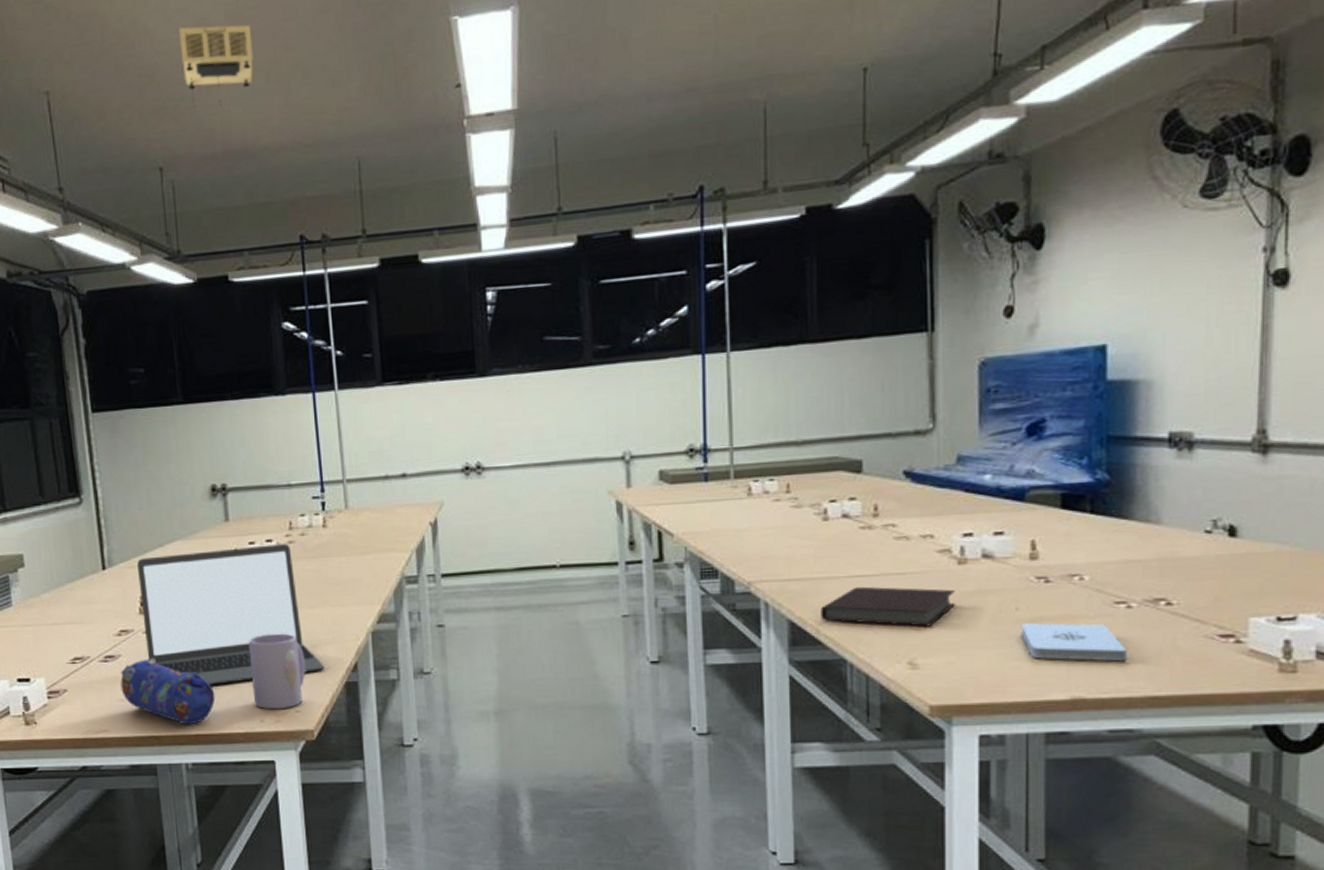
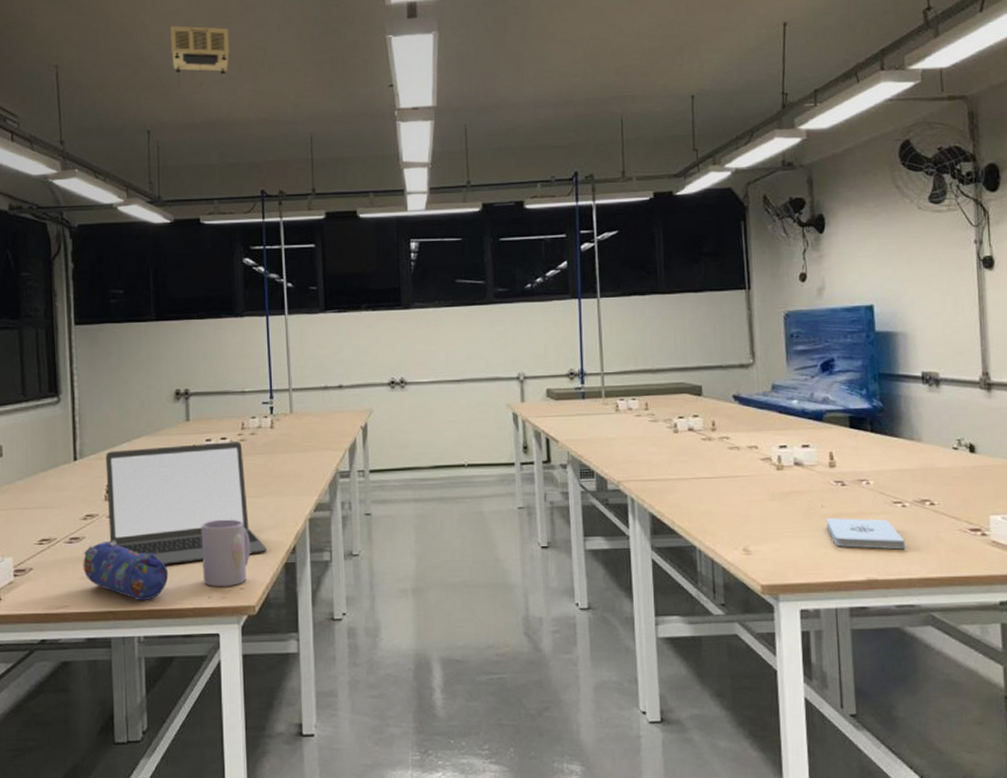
notebook: present [821,586,955,627] -> none [674,486,777,520]

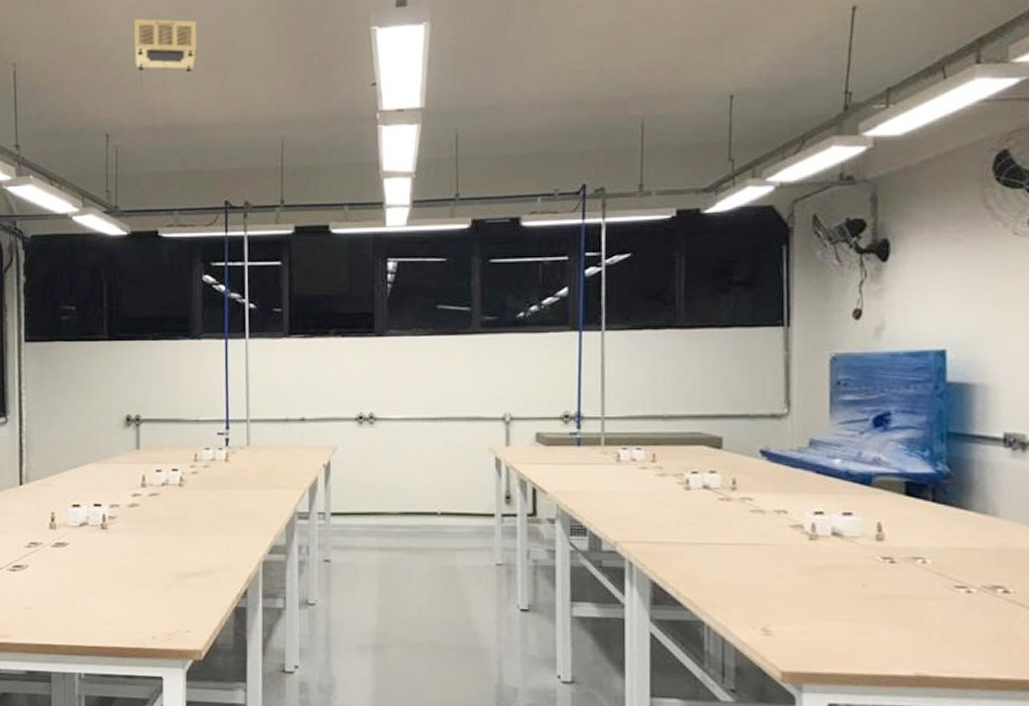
pencil case: present [83,540,169,601] -> none [25,571,113,637]
laptop: present [106,442,268,565] -> none [52,473,217,601]
mug: present [201,519,251,587] -> none [147,556,199,629]
notepad: present [826,518,905,550] -> none [867,600,967,643]

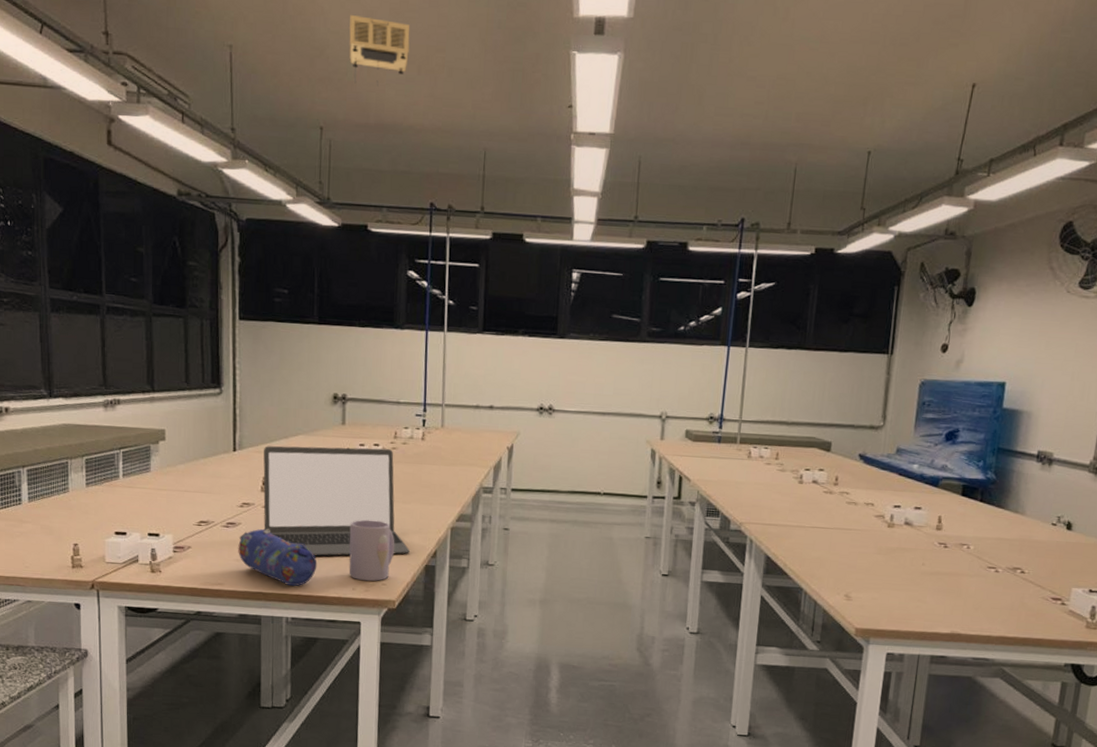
pencil case: none [25,571,113,637] -> present [238,529,317,587]
laptop: none [52,473,217,601] -> present [263,446,411,557]
mug: none [147,556,199,629] -> present [349,519,395,582]

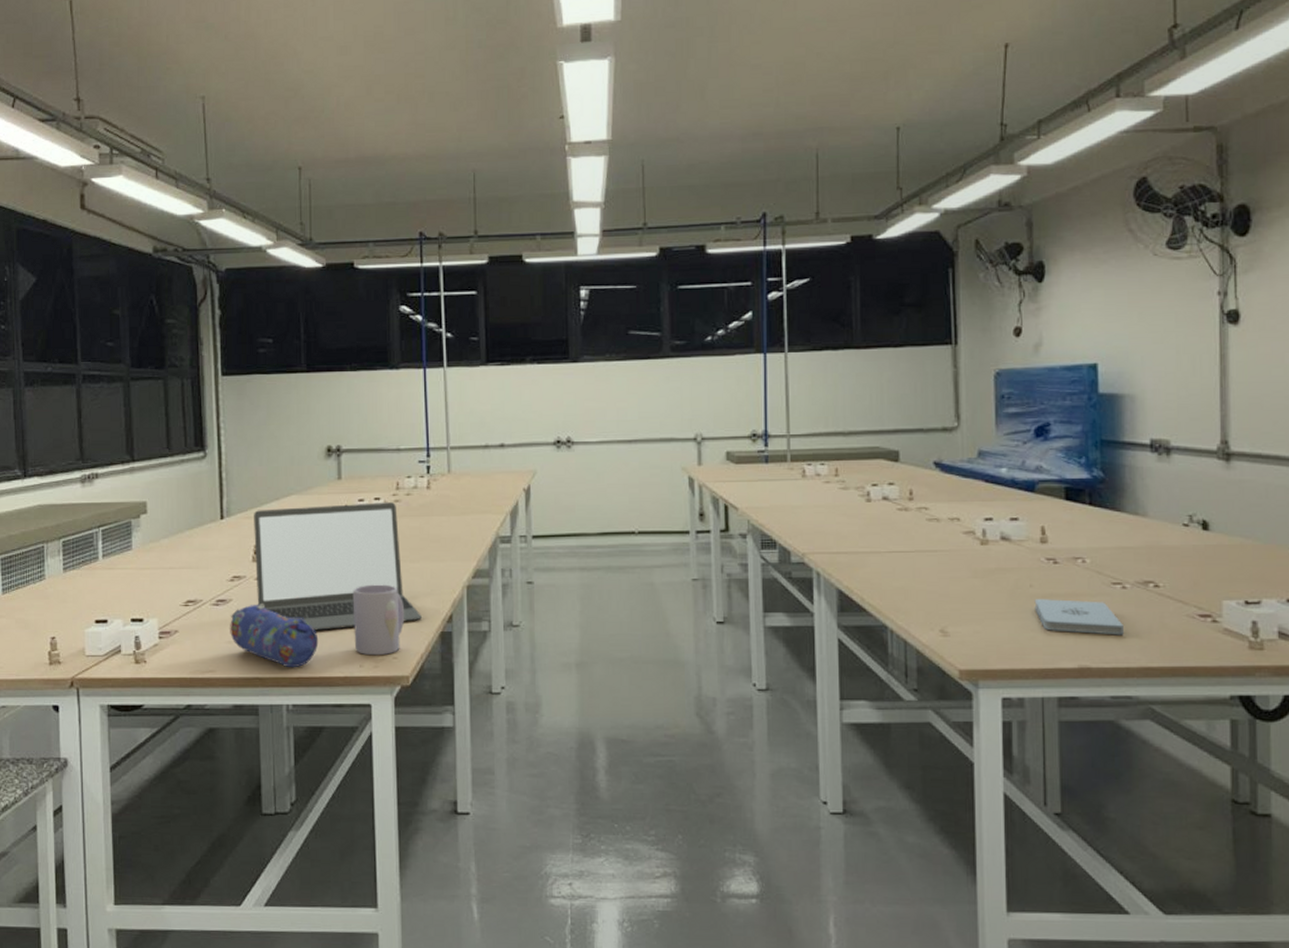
projector: present [349,15,410,87] -> none [324,52,387,120]
notepad: none [923,575,992,610] -> present [1034,599,1124,635]

